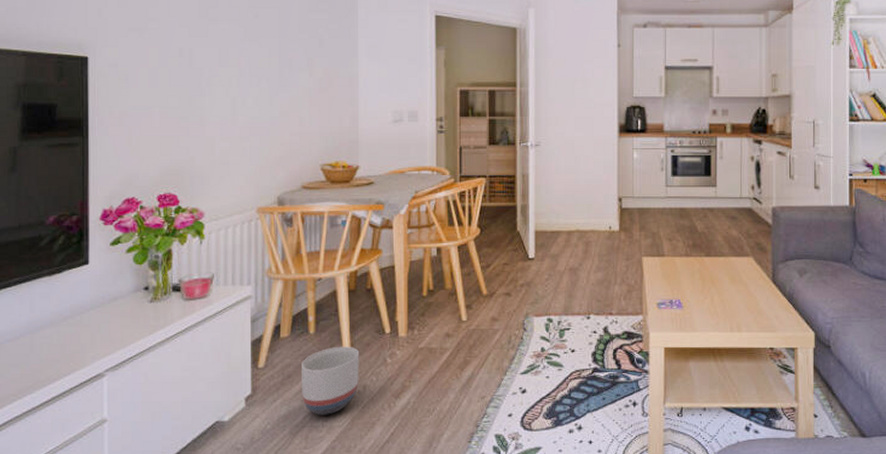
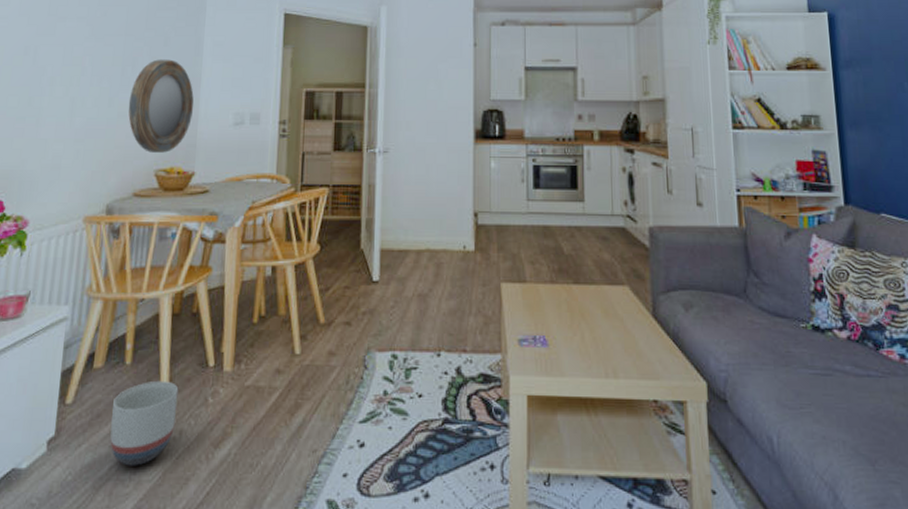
home mirror: none [289,60,354,149] -> present [128,59,194,153]

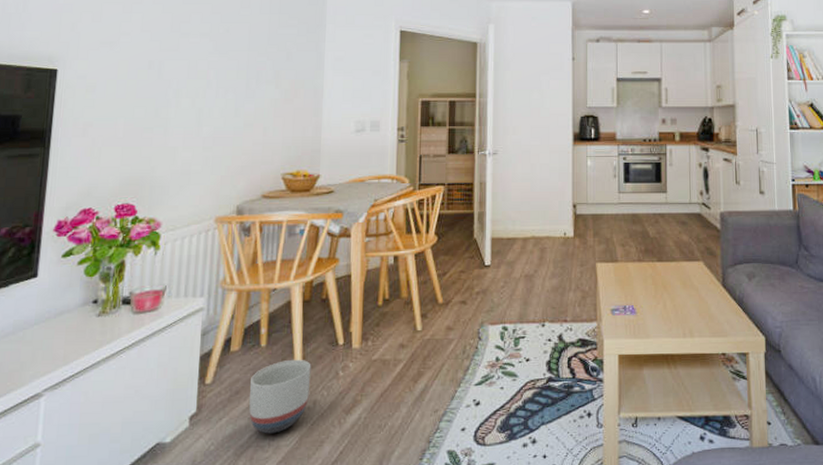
home mirror: present [128,59,194,153] -> none [254,73,317,158]

